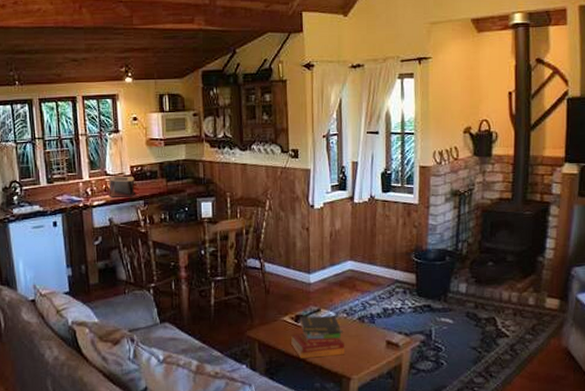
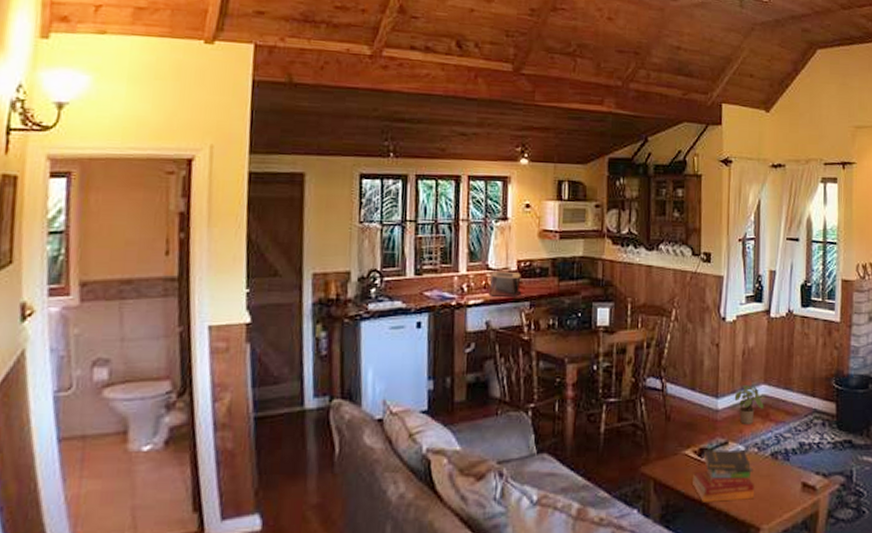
potted plant: none [324,262,351,294] -> present [734,385,764,424]

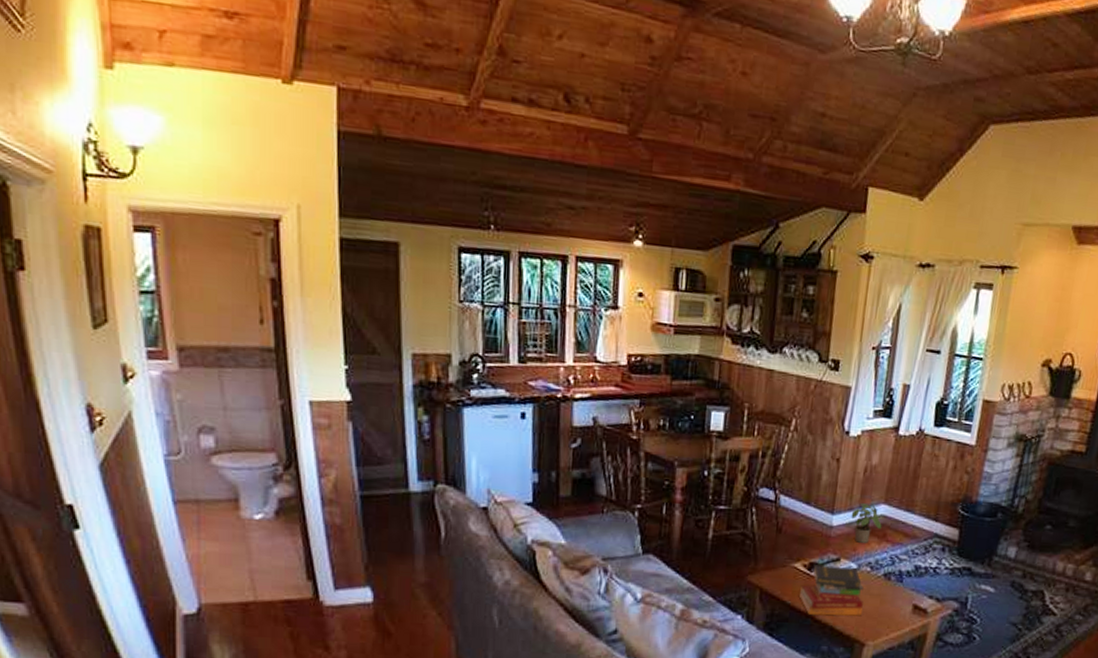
toaster: present [488,271,523,298] -> none [596,364,633,395]

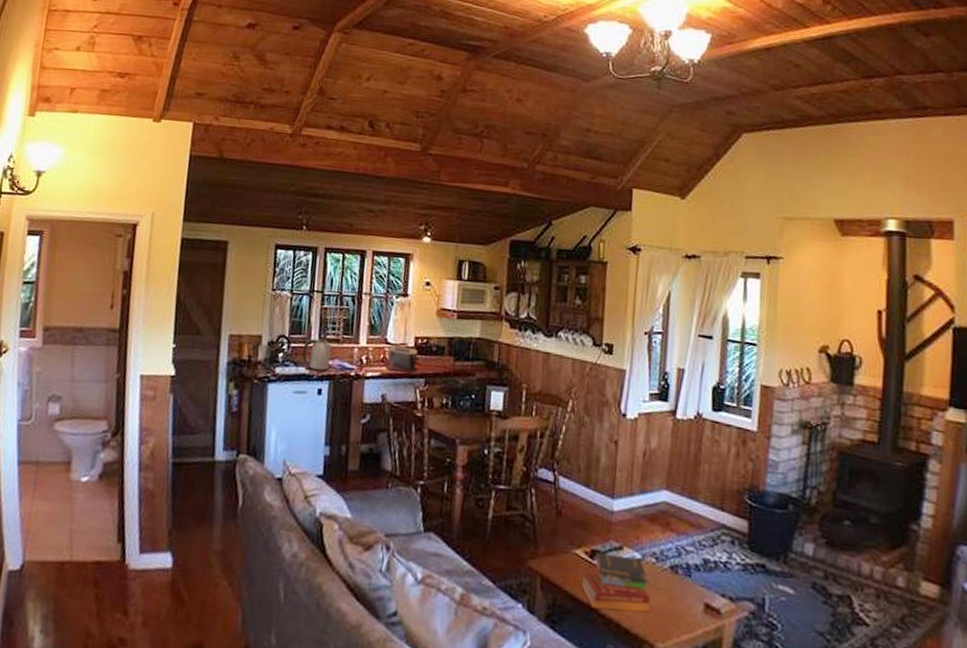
kettle: none [500,357,534,395] -> present [302,339,332,373]
toaster: none [596,364,633,395] -> present [386,345,419,374]
potted plant: present [851,503,882,543] -> none [632,488,665,531]

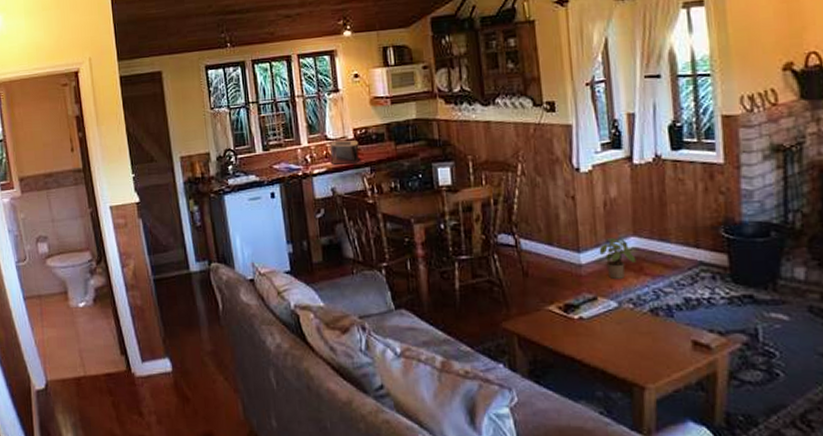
kettle: present [302,339,332,373] -> none [249,146,278,178]
books: present [581,552,650,614] -> none [559,305,634,359]
potted plant: none [632,488,665,531] -> present [599,238,636,279]

